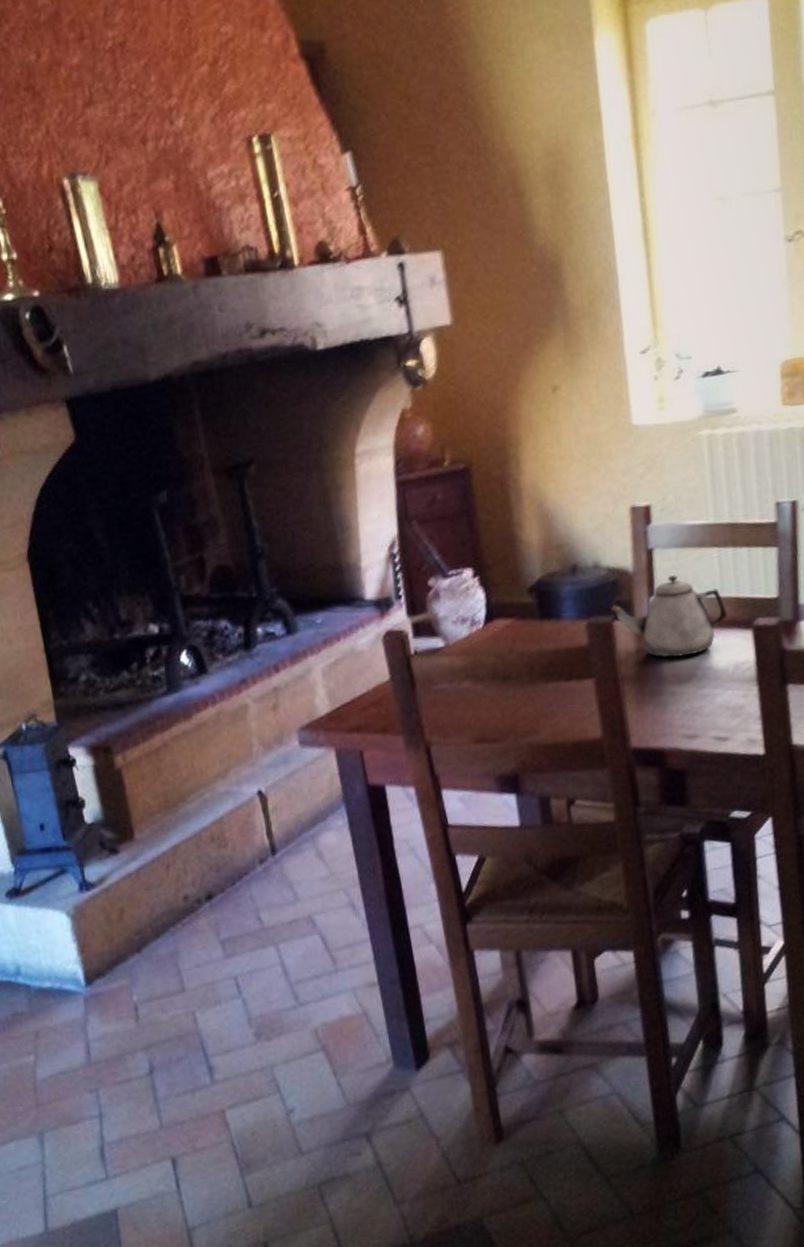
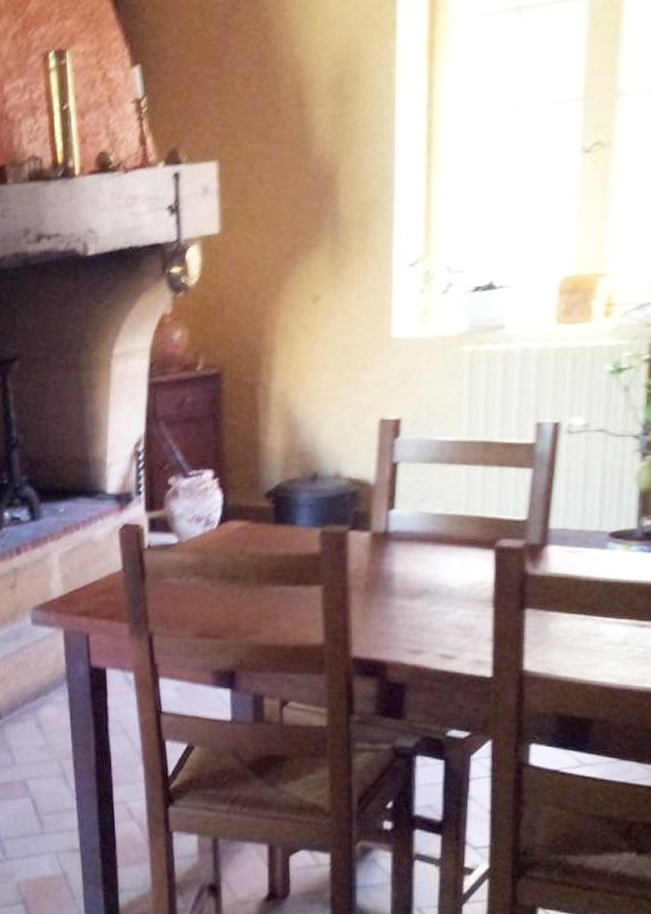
teapot: present [611,574,728,658] -> none [347,489,470,572]

